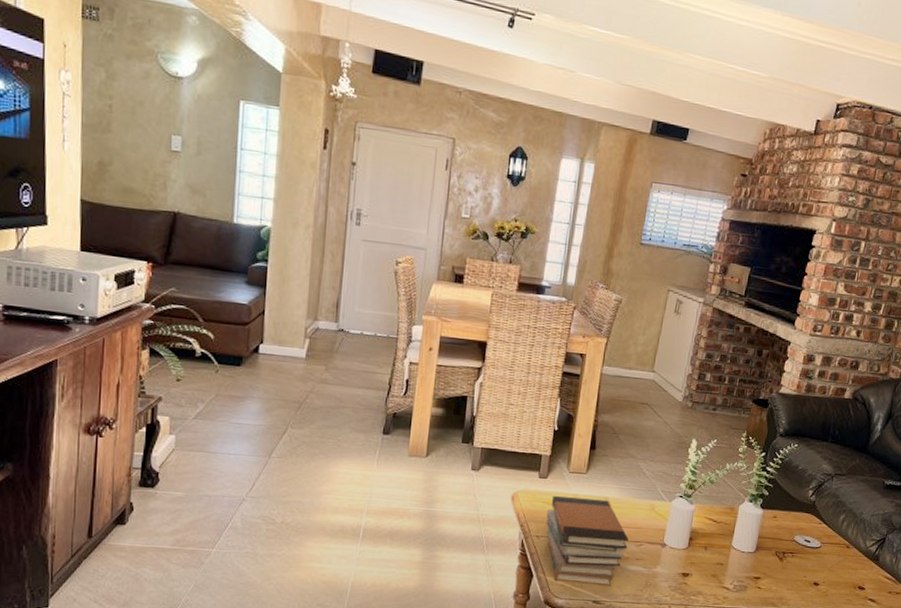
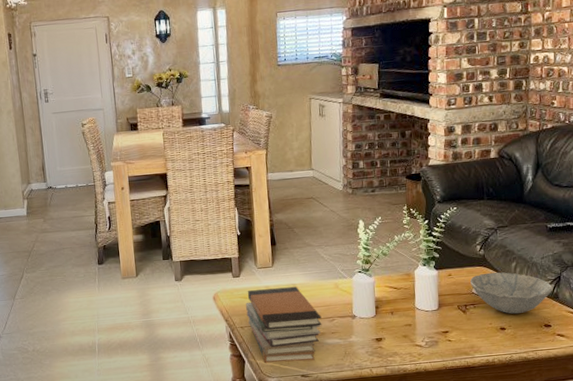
bowl: none [794,521,876,571] -> present [470,271,553,314]

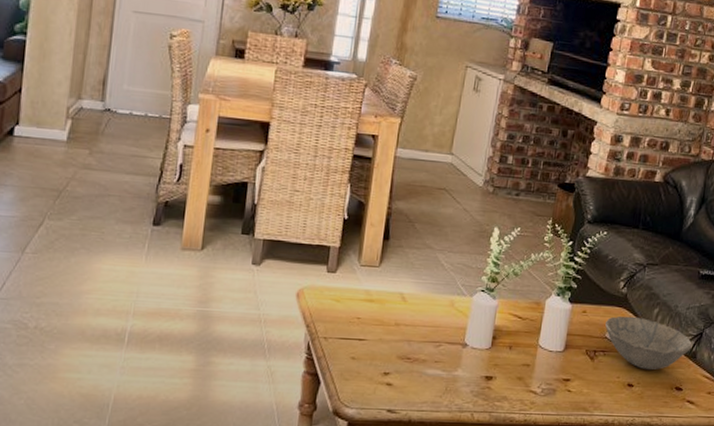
book stack: present [246,286,322,364] -> none [335,292,426,393]

